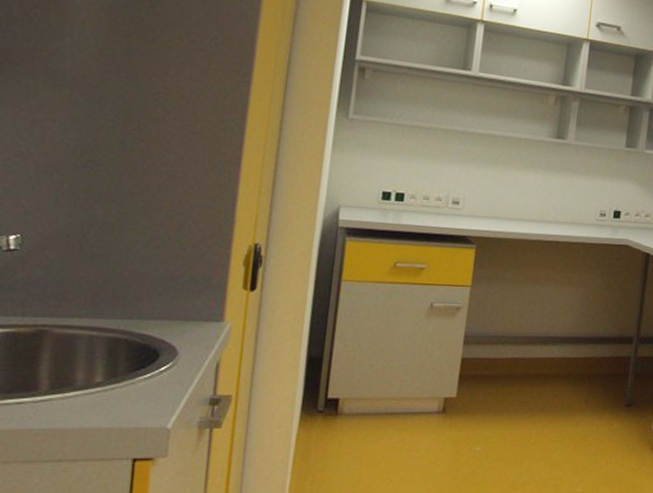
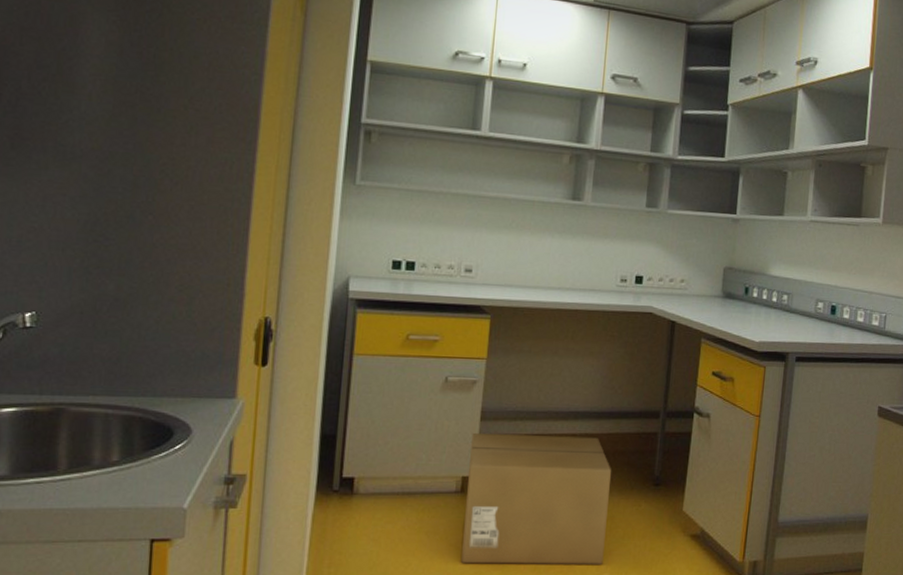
box: none [441,356,587,481] -> present [461,432,612,564]

